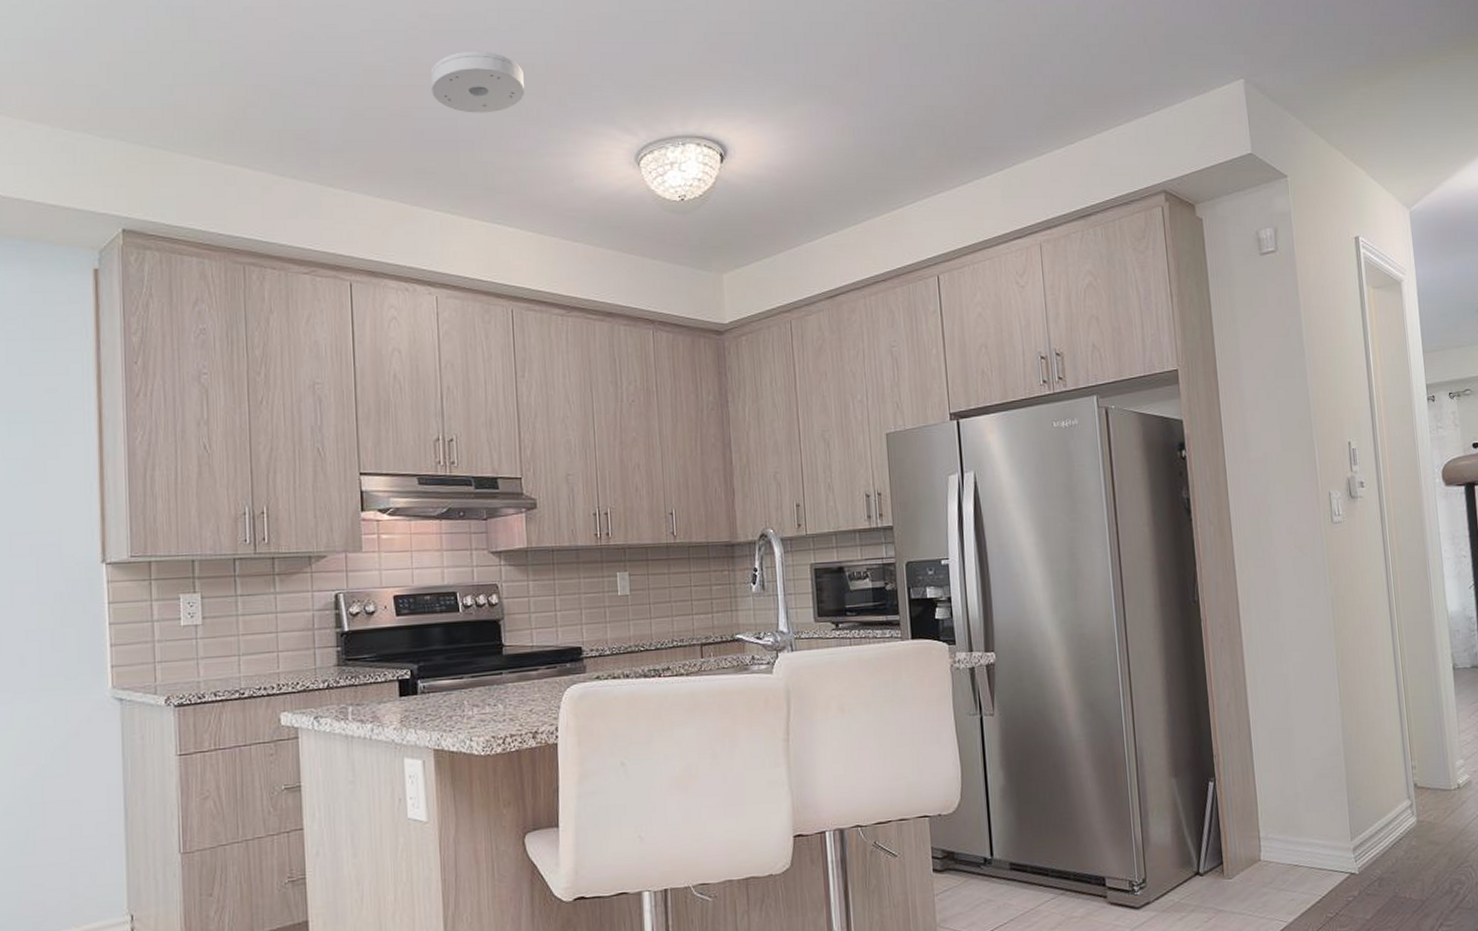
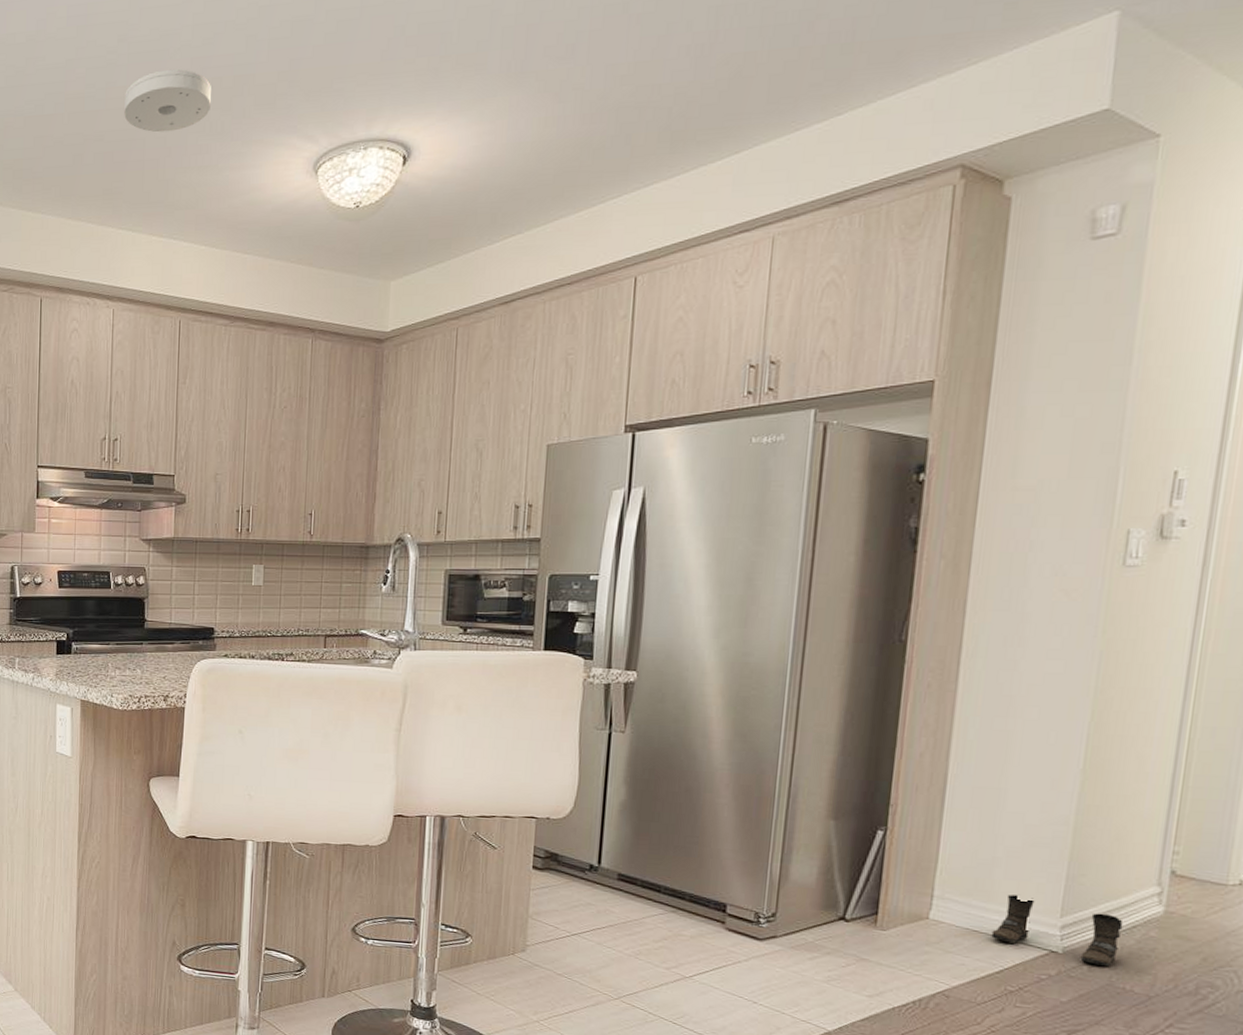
boots: none [1307,826,1395,881] -> present [991,894,1124,967]

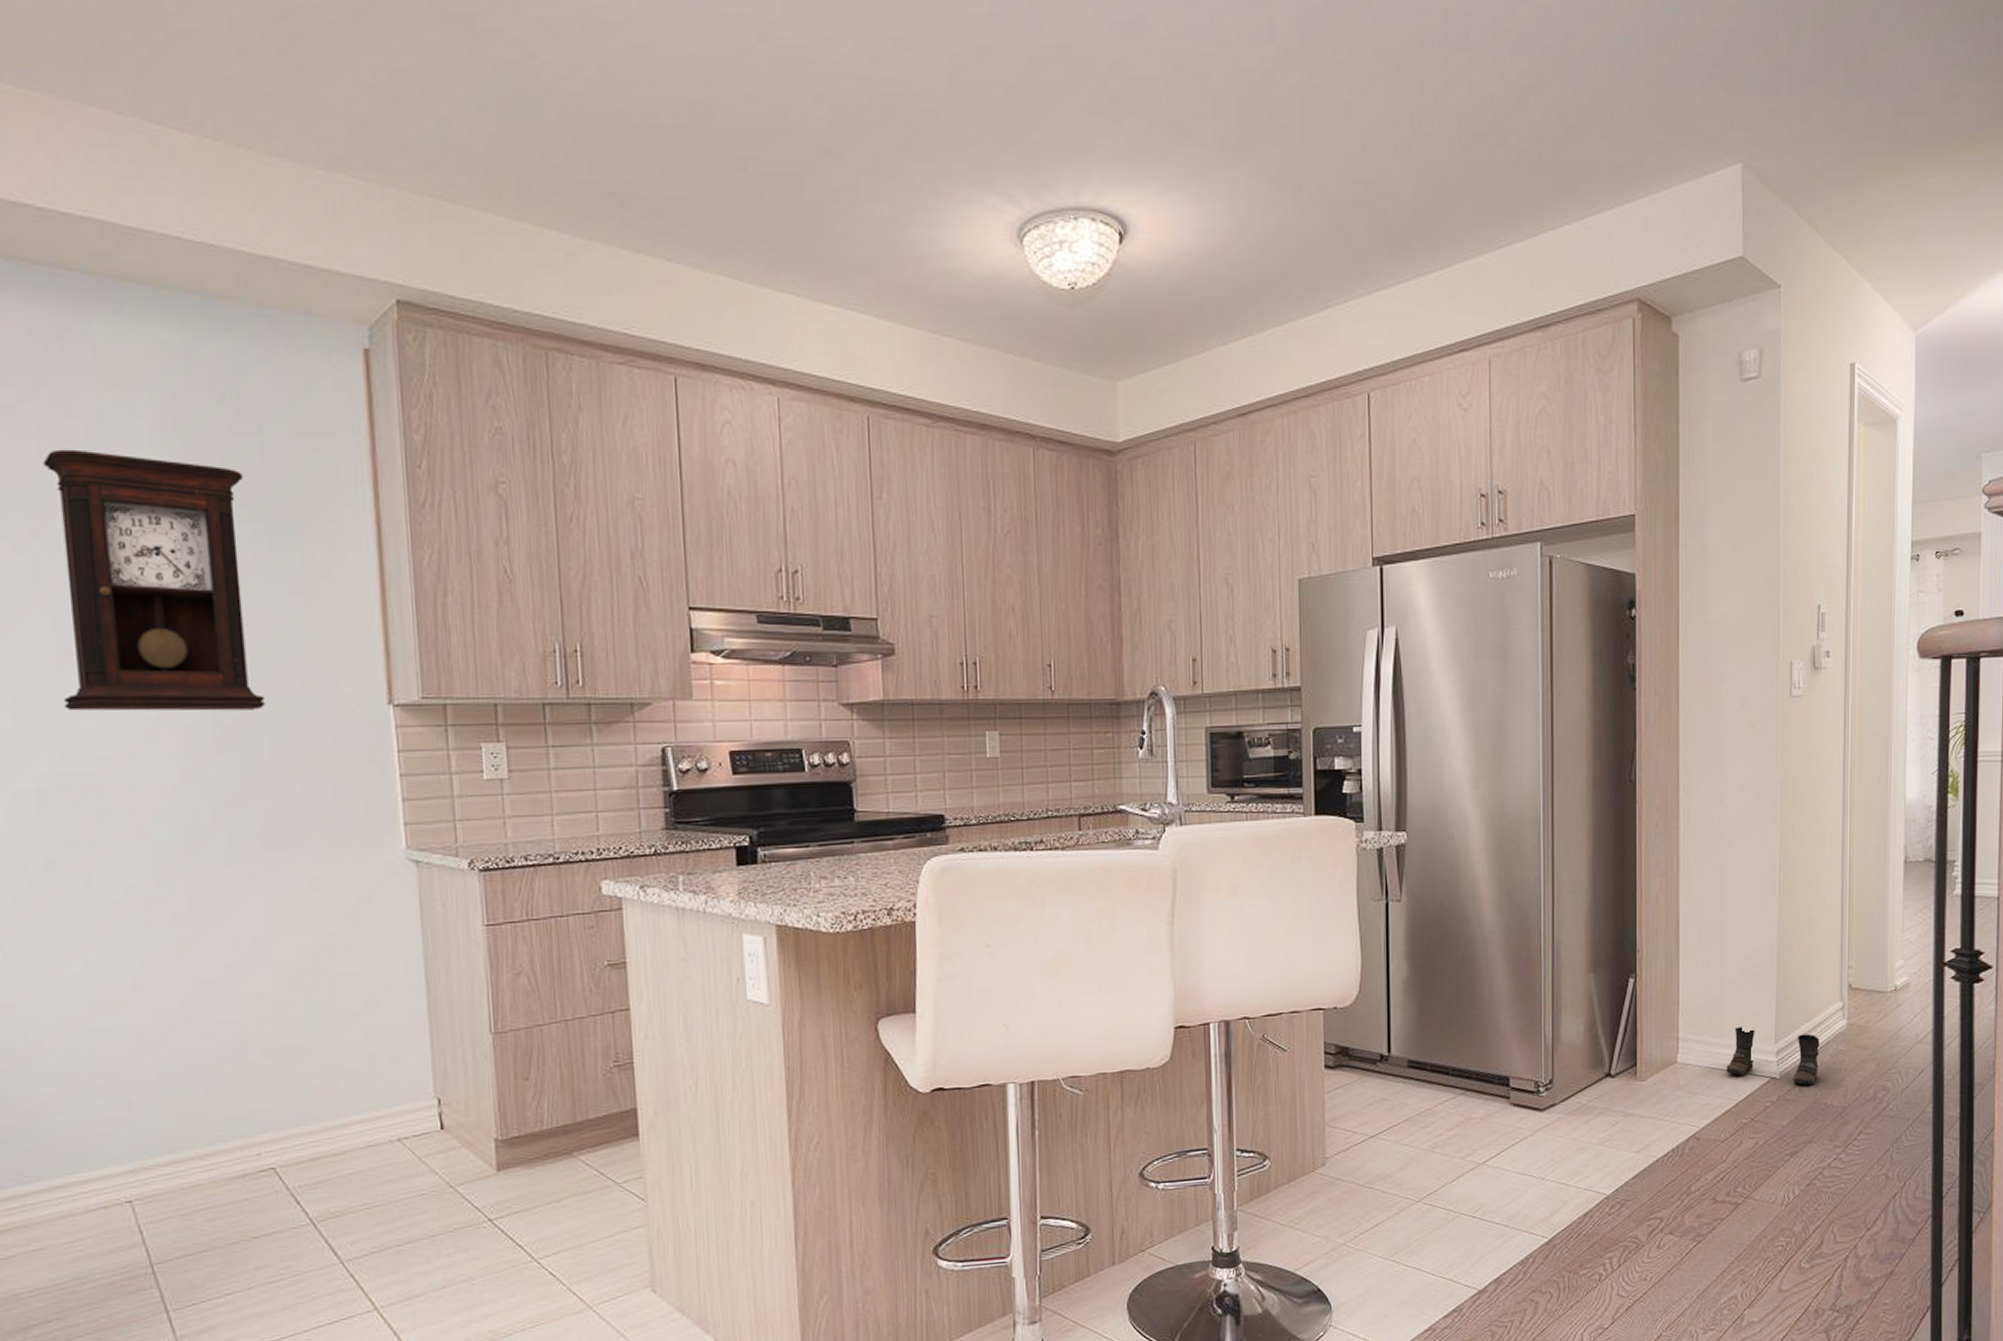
smoke detector: present [124,69,211,133] -> none [770,87,885,170]

